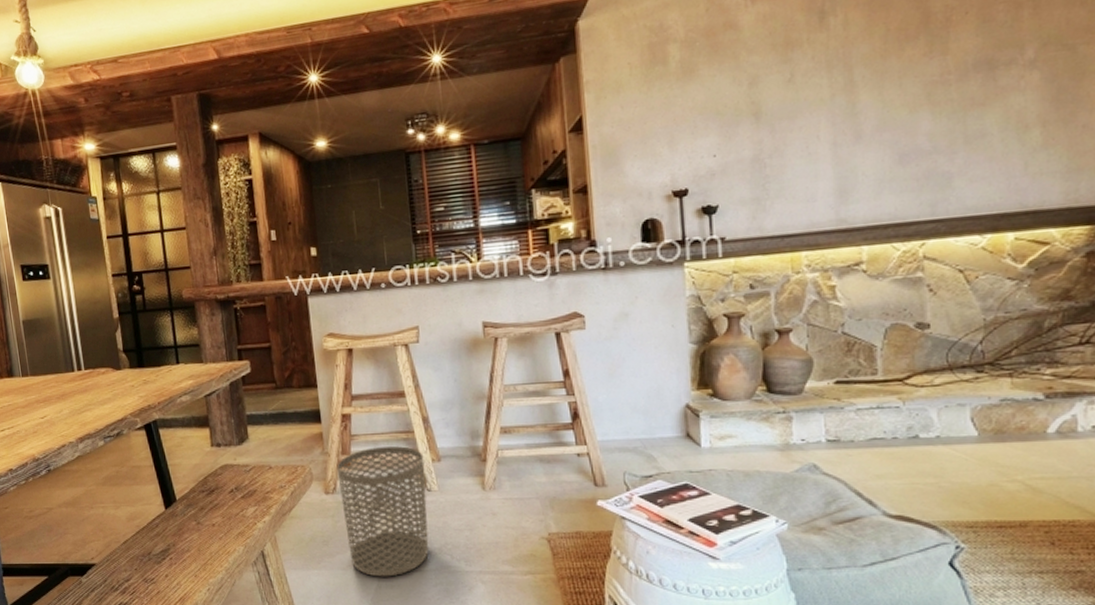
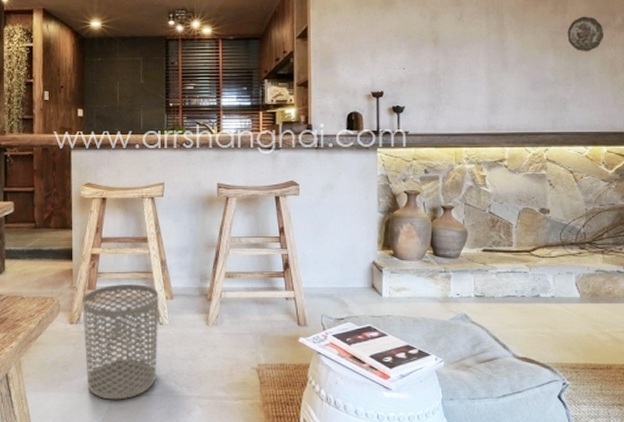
decorative plate: none [950,53,1006,105] -> present [567,16,603,51]

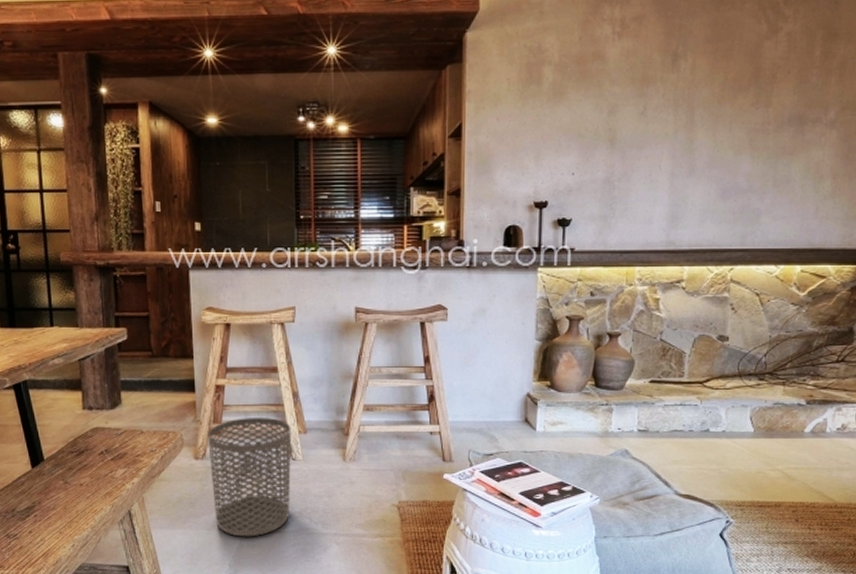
decorative plate: present [567,16,603,51] -> none [768,109,812,153]

